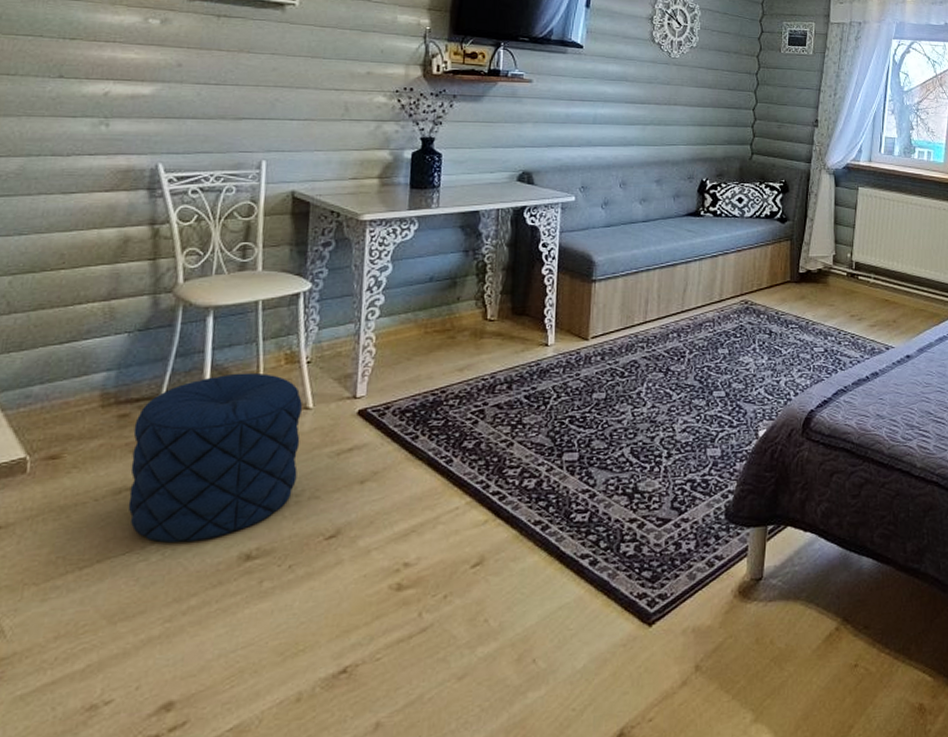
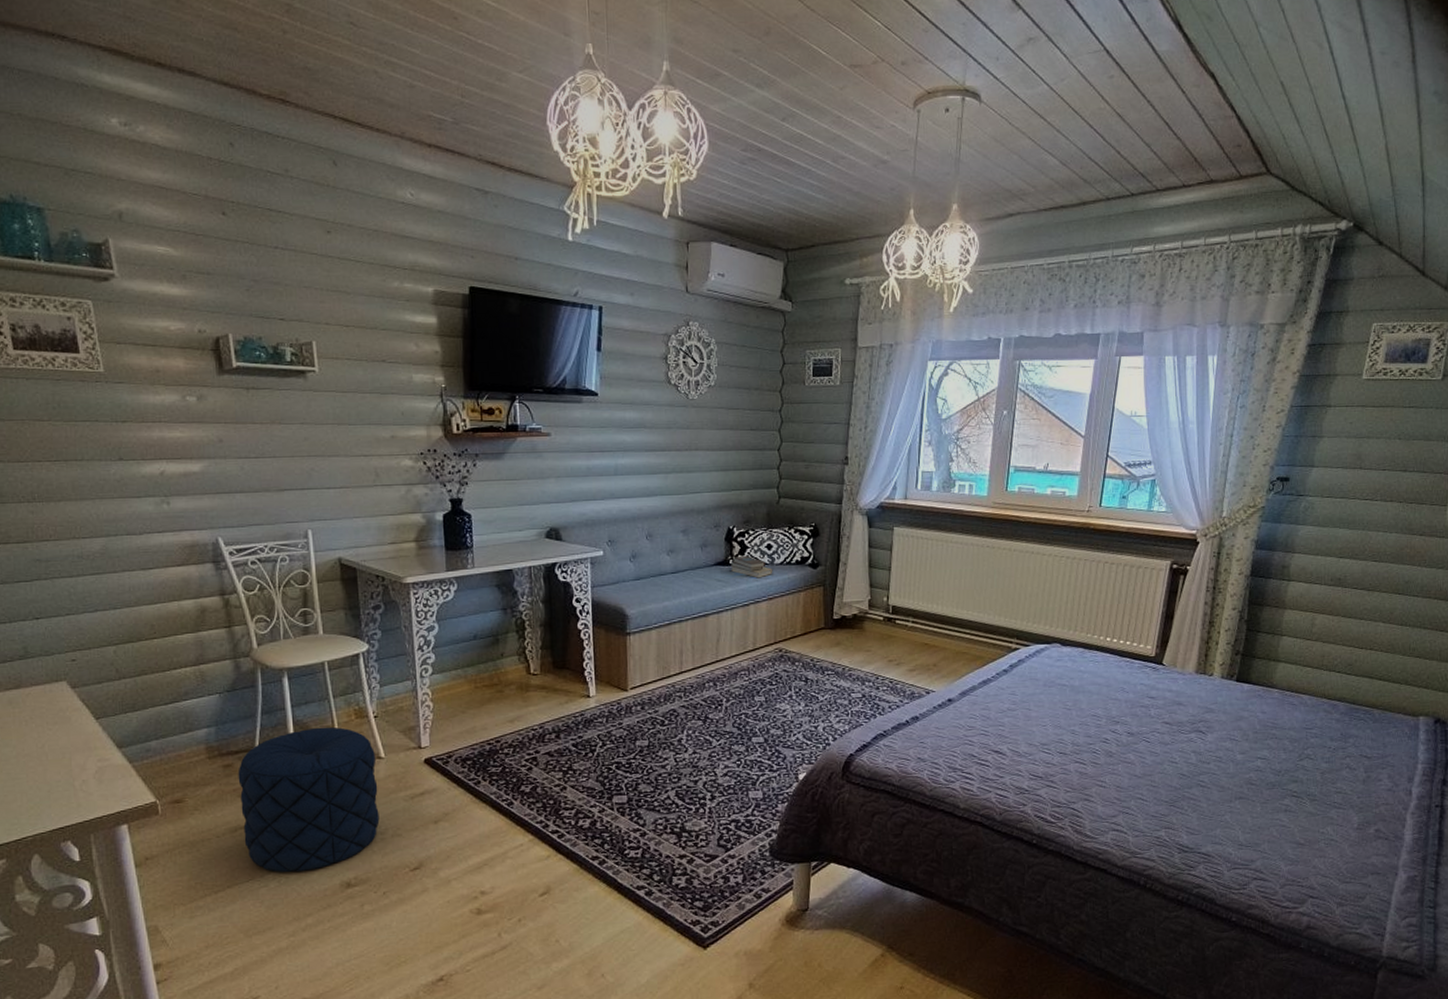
books: none [702,207,743,230] -> present [731,555,773,578]

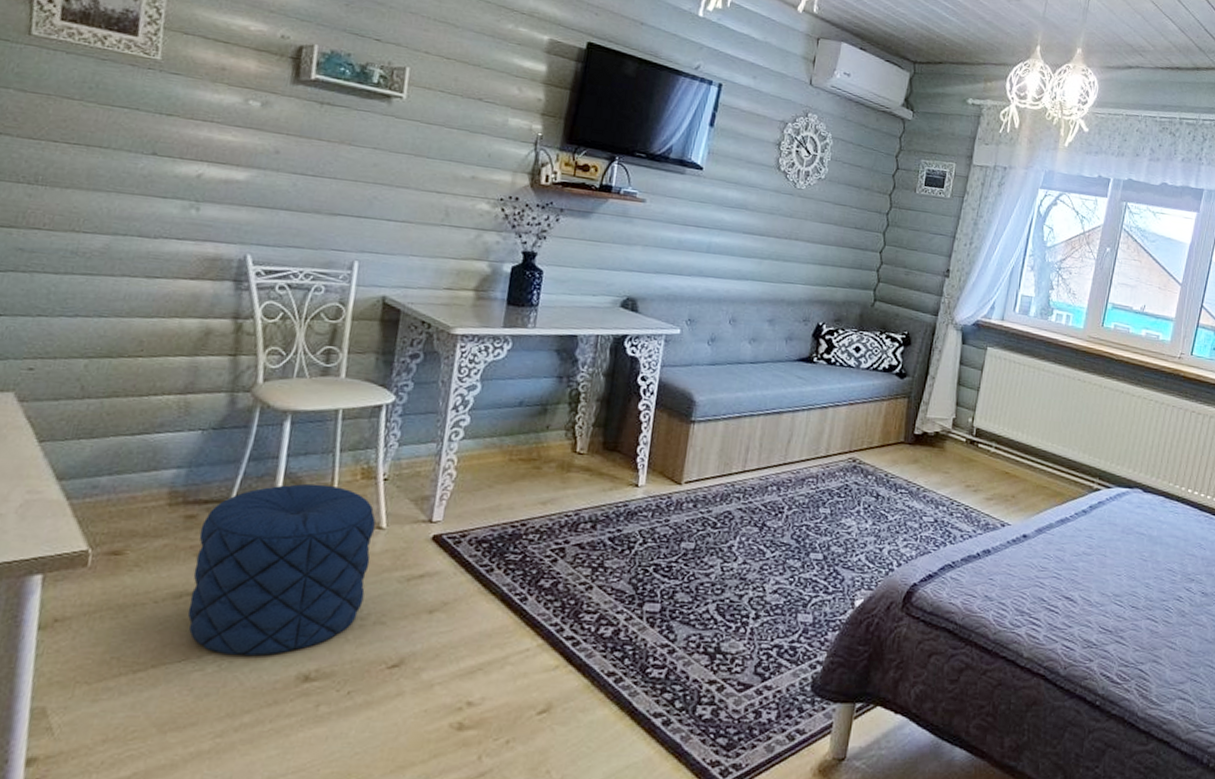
books: present [731,555,773,578] -> none [814,354,858,381]

